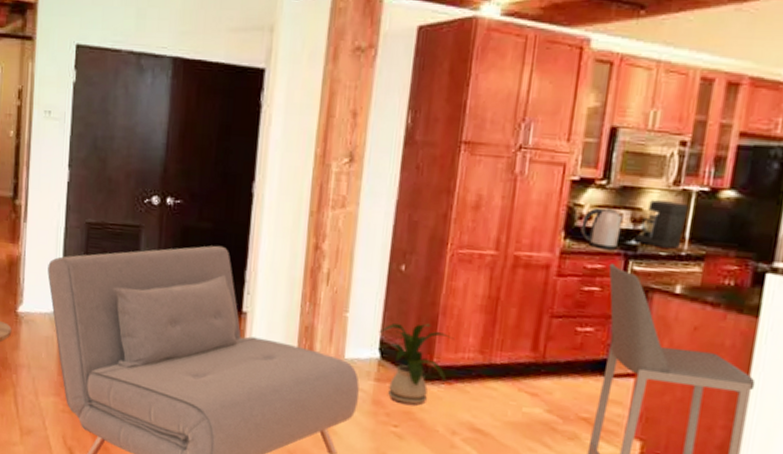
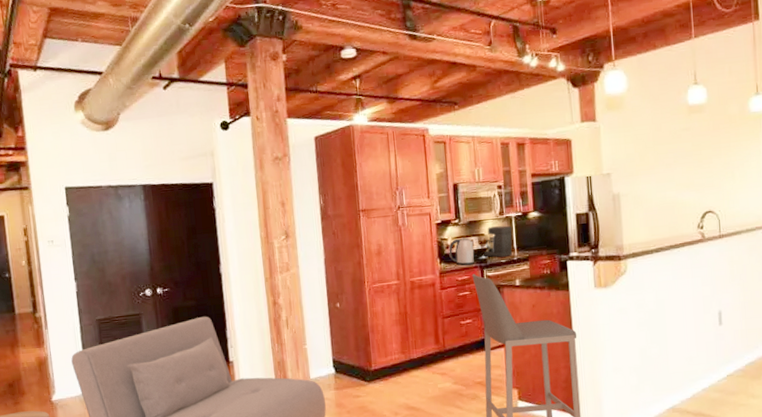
house plant: present [379,323,455,406] -> none [330,340,384,402]

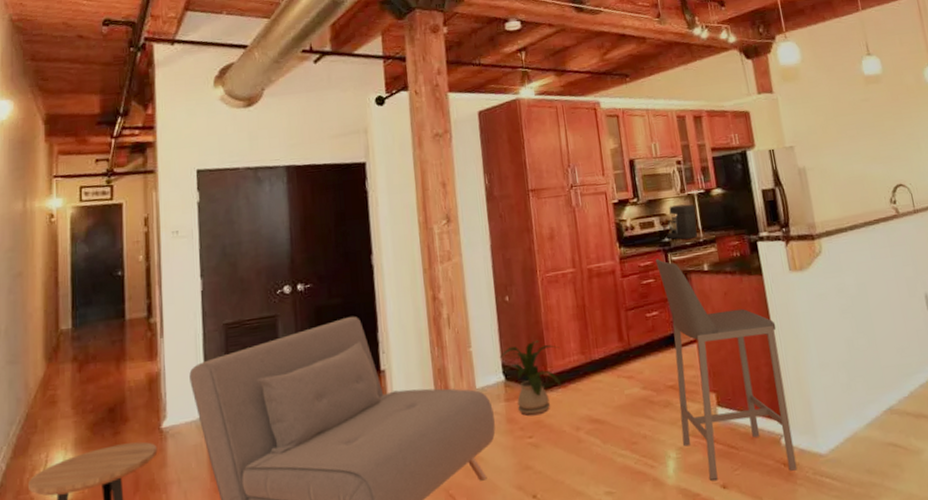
house plant: none [330,340,384,402] -> present [499,340,562,416]
kettle: present [448,237,475,266] -> none [628,218,657,250]

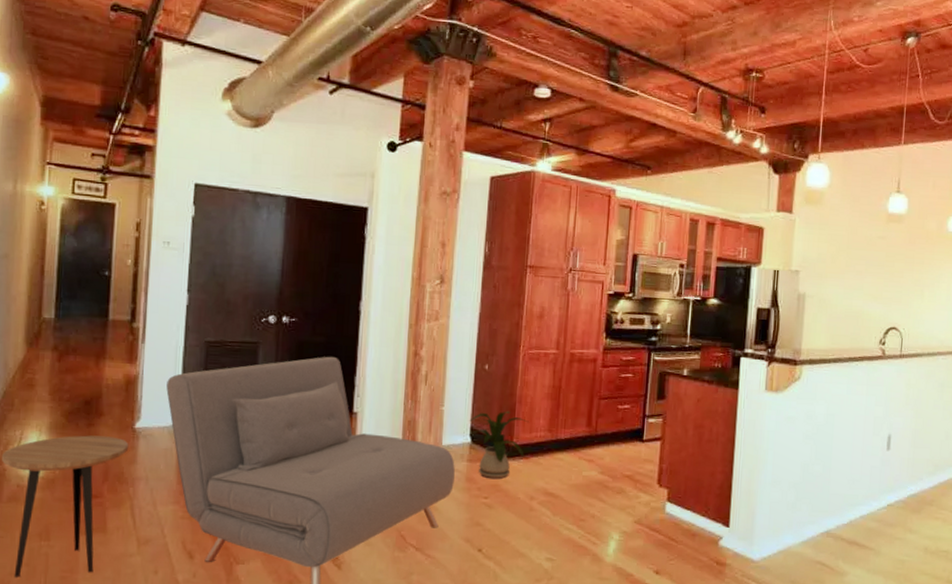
bar stool: present [655,258,798,482] -> none [628,355,740,570]
coffee maker: present [666,204,698,240] -> none [654,307,688,343]

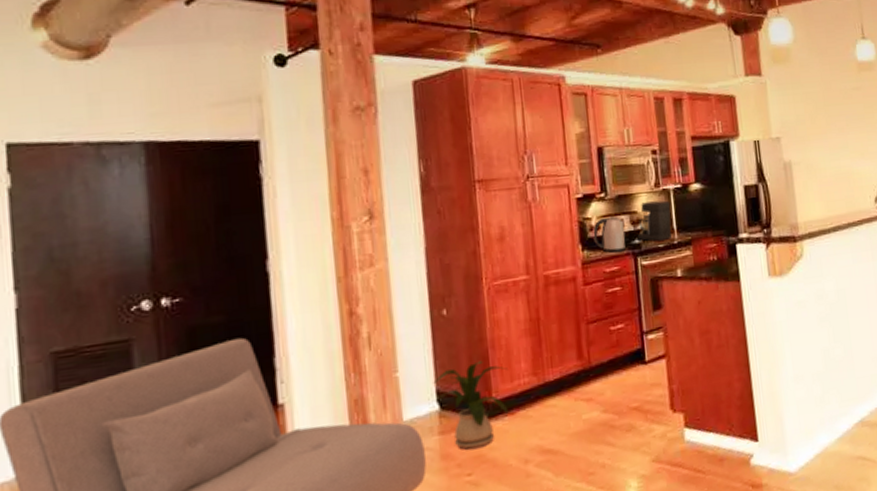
kettle: none [617,314,646,346] -> present [593,216,626,253]
coffee maker: none [654,307,688,343] -> present [637,200,672,242]

